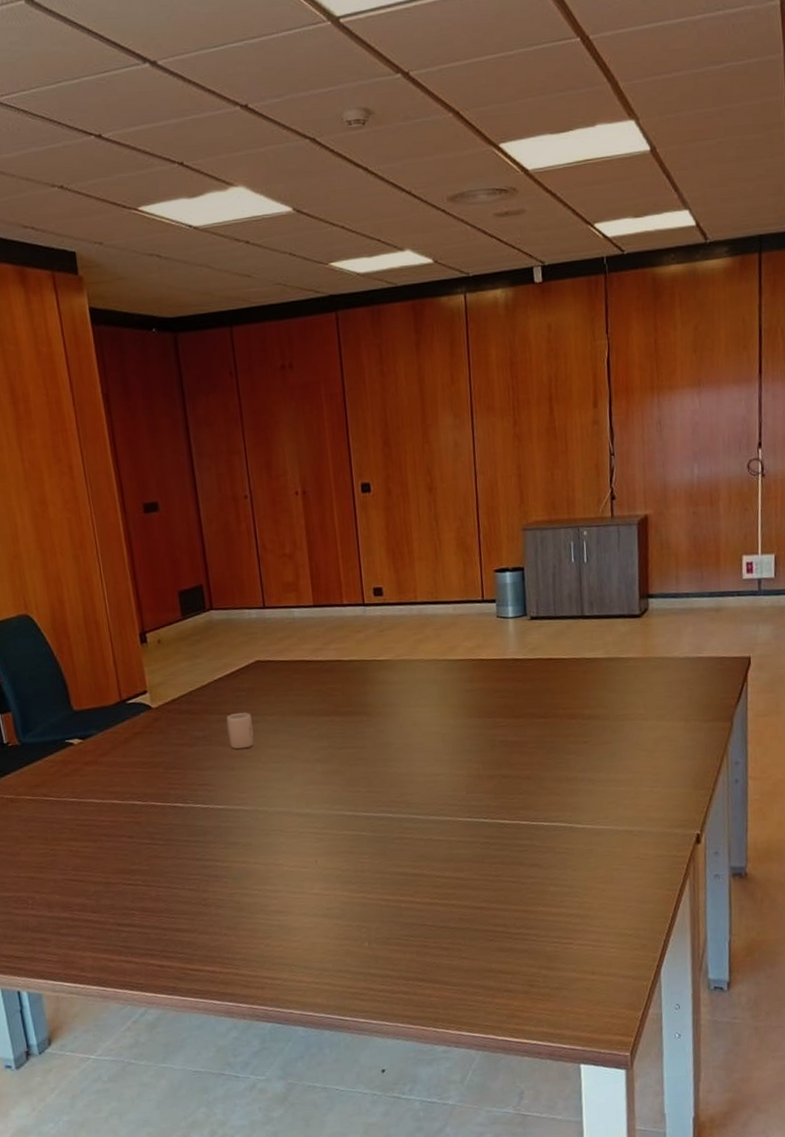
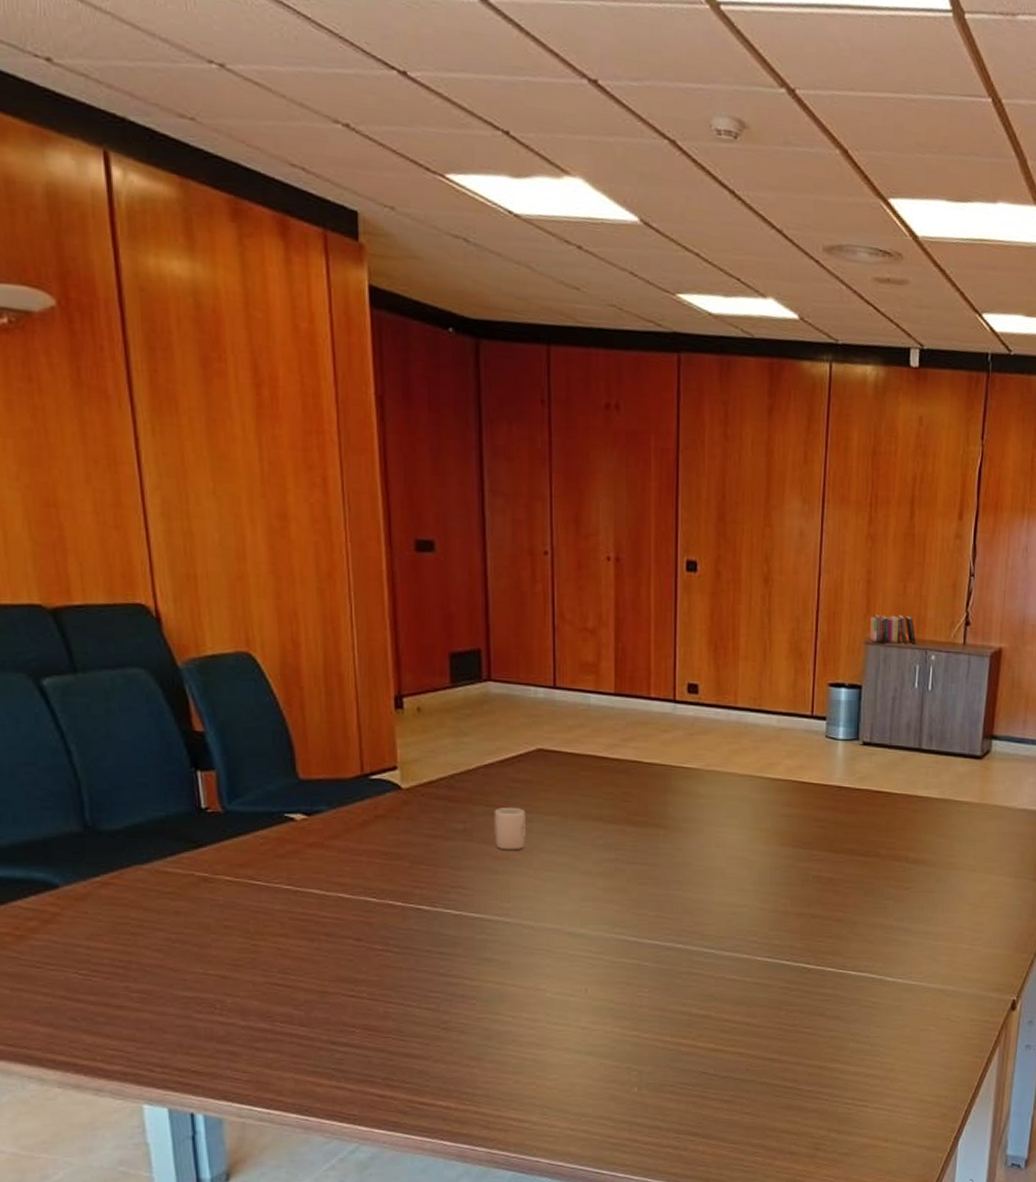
books: none [525,499,568,528] -> present [870,614,916,644]

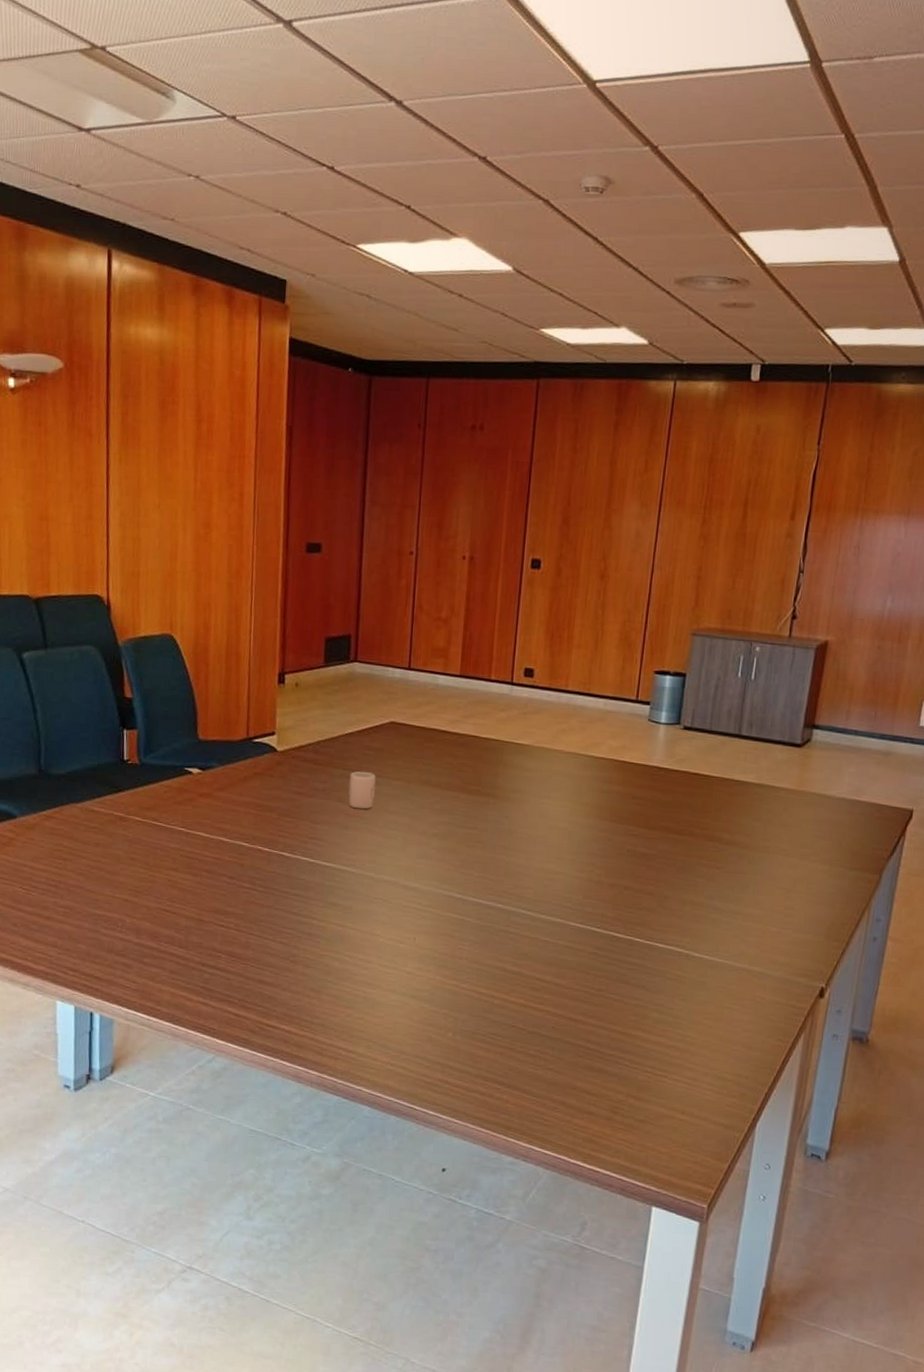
books: present [870,614,916,644] -> none [697,607,742,636]

